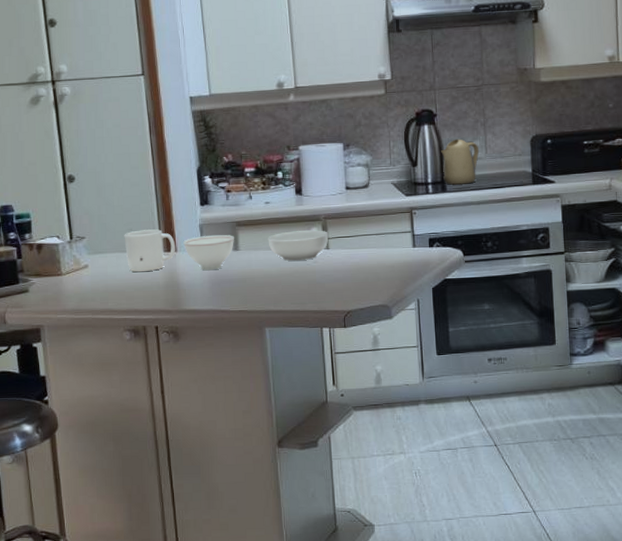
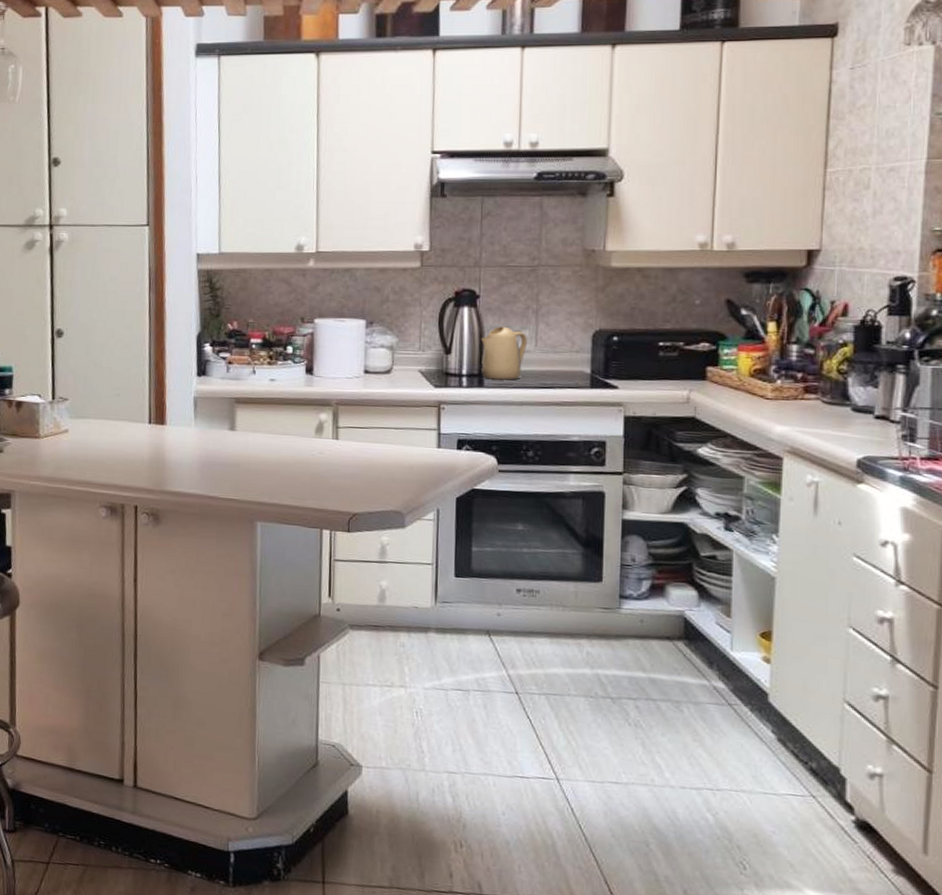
mug: present [124,229,176,272] -> none [110,397,166,444]
bowl: present [183,235,235,271] -> none [174,410,232,450]
bowl: present [268,230,329,261] -> none [269,415,340,450]

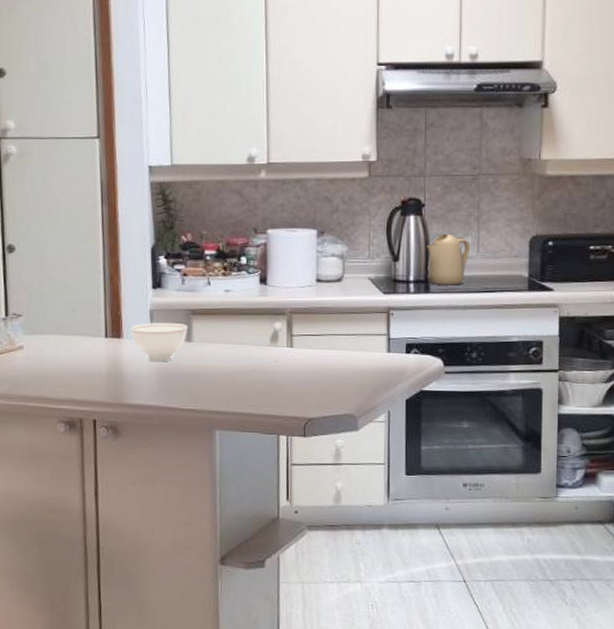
bowl: none [174,410,232,450] -> present [130,323,189,362]

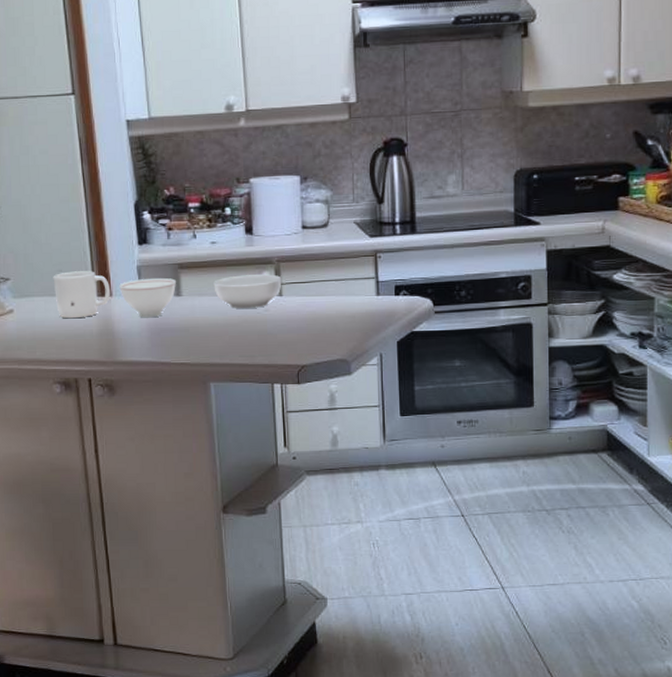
mug: none [65,311,122,359] -> present [53,271,111,319]
bowl: none [225,324,294,358] -> present [213,274,282,308]
kettle: present [427,233,471,285] -> none [411,172,455,225]

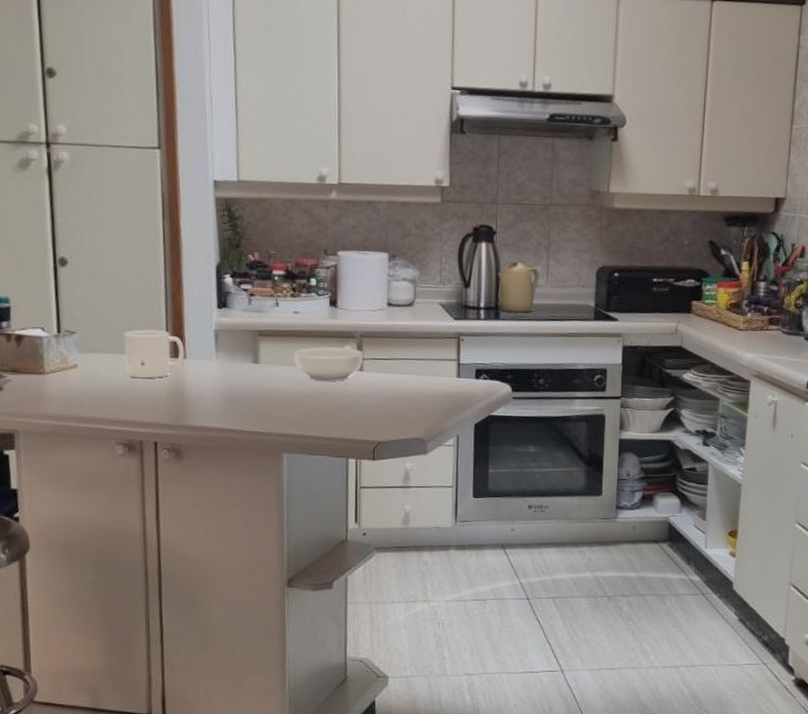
bowl: present [119,278,177,318] -> none [194,343,256,384]
kettle: none [411,172,455,225] -> present [498,261,540,313]

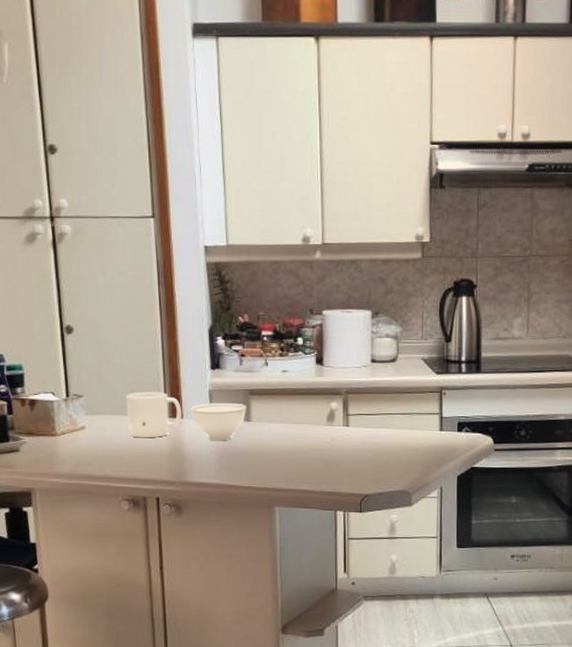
bowl: none [194,343,256,384] -> present [190,403,247,441]
bowl: present [293,347,364,381] -> none [283,404,349,437]
kettle: present [498,261,540,313] -> none [478,314,521,365]

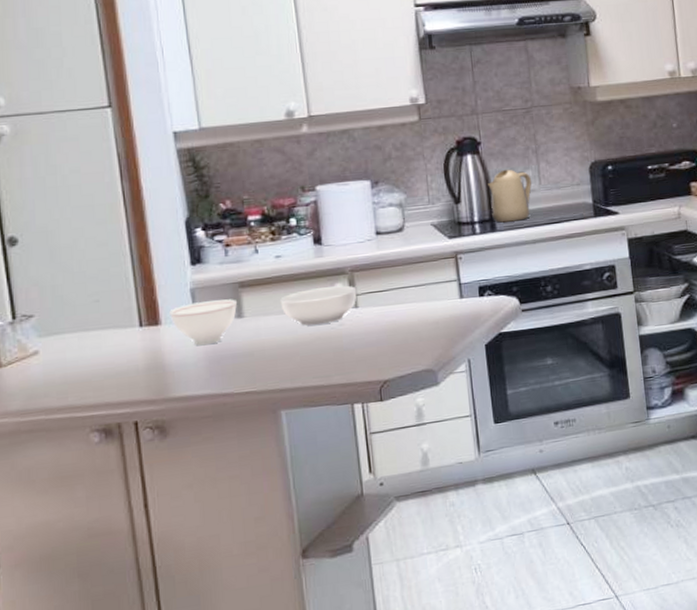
mug: present [126,392,182,438] -> none [88,298,160,355]
bowl: none [283,404,349,437] -> present [280,285,357,326]
kettle: none [478,314,521,365] -> present [488,169,532,223]

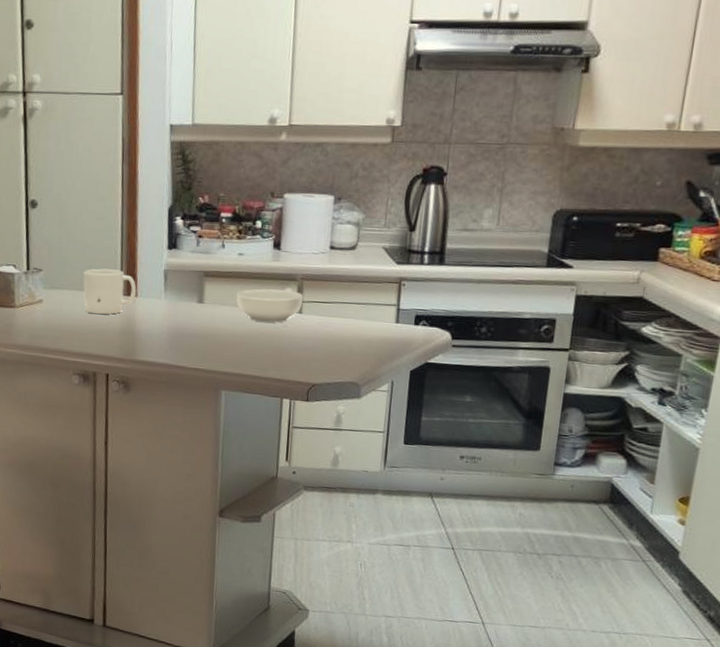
mug: none [88,298,160,355] -> present [83,268,137,315]
bowl: present [169,299,238,346] -> none [145,283,201,322]
kettle: present [488,169,532,223] -> none [443,204,491,258]

